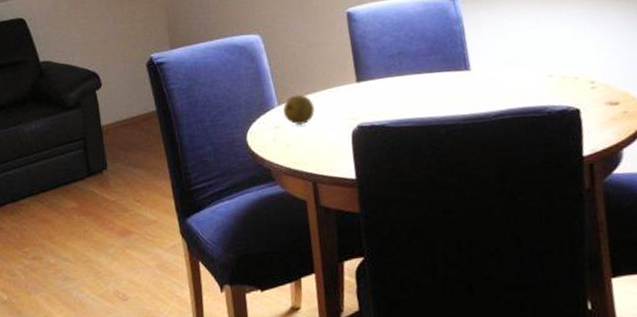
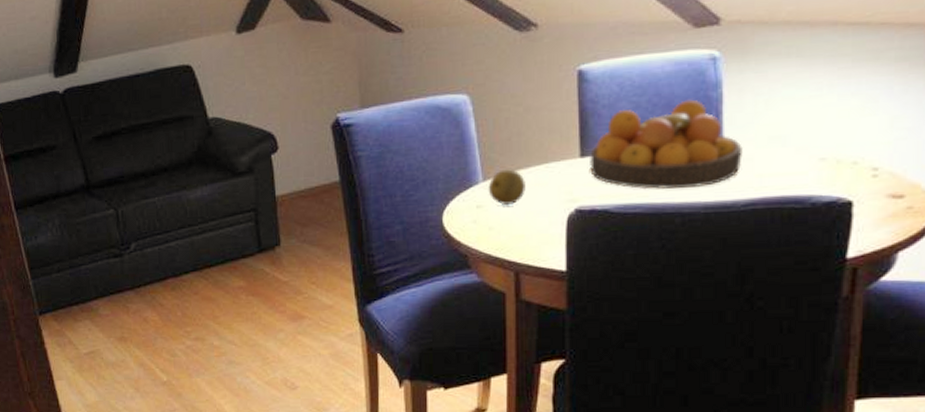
fruit bowl: none [364,32,487,107] -> present [590,99,742,190]

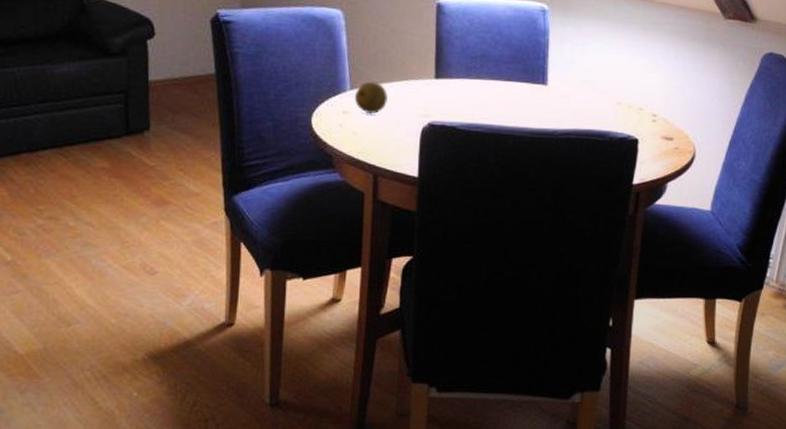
fruit bowl: present [590,99,742,190] -> none [442,41,562,115]

